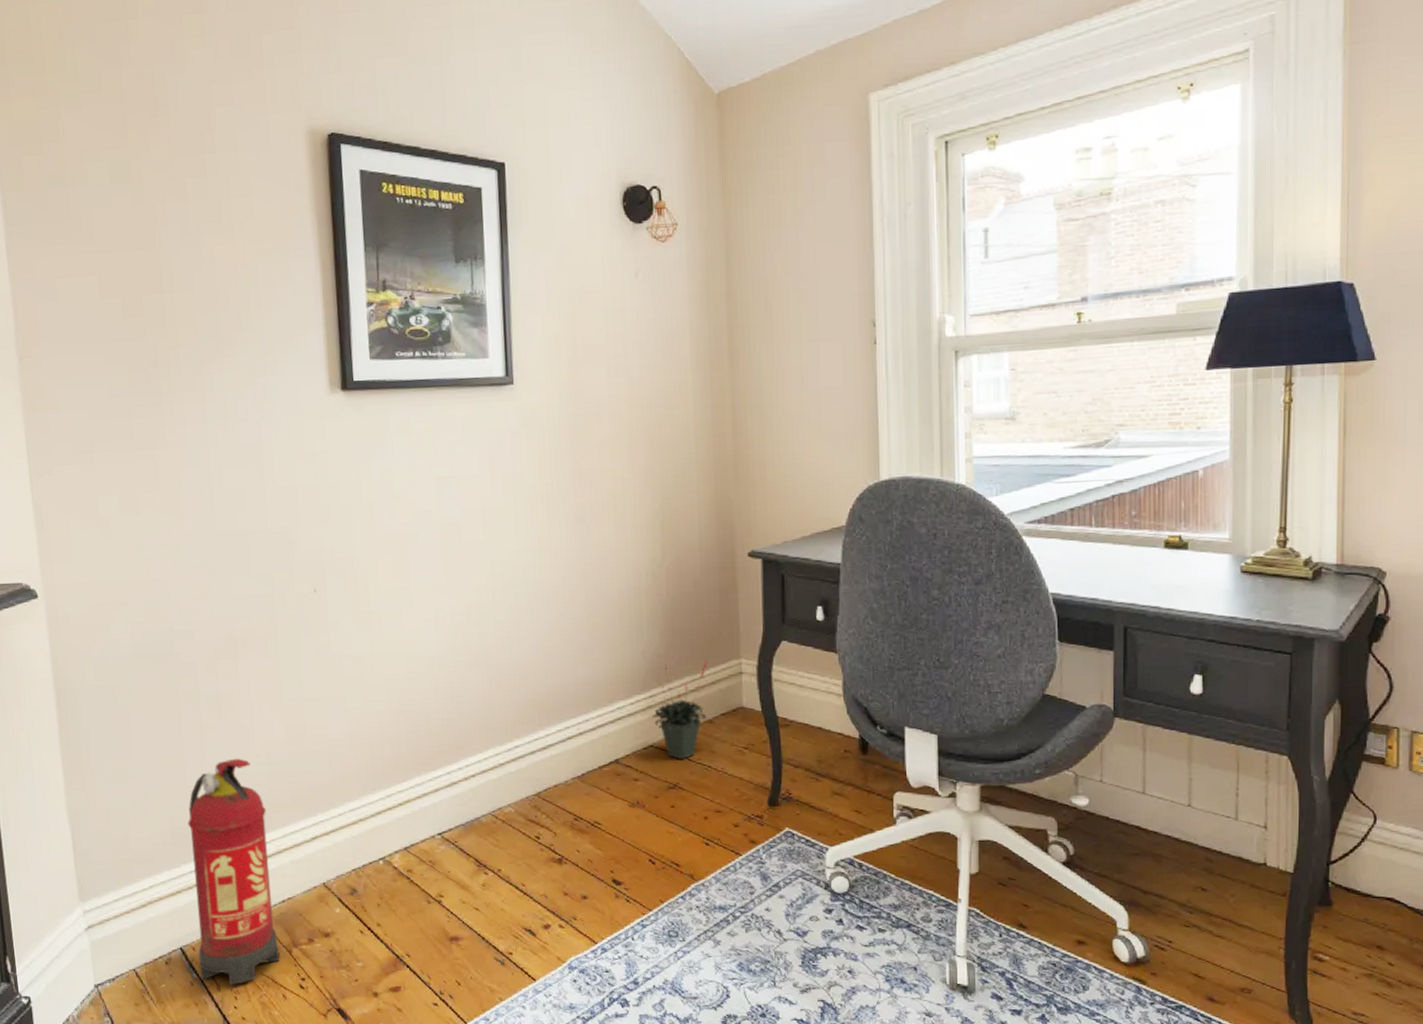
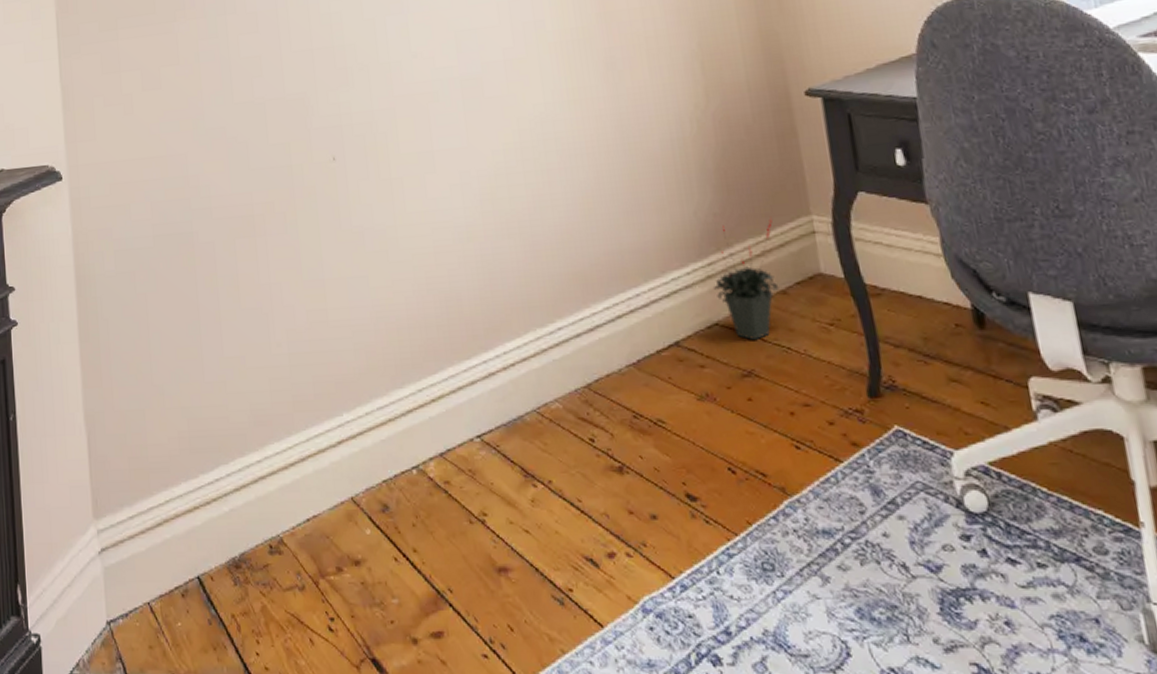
fire extinguisher: present [188,758,280,986] -> none [206,349,306,626]

